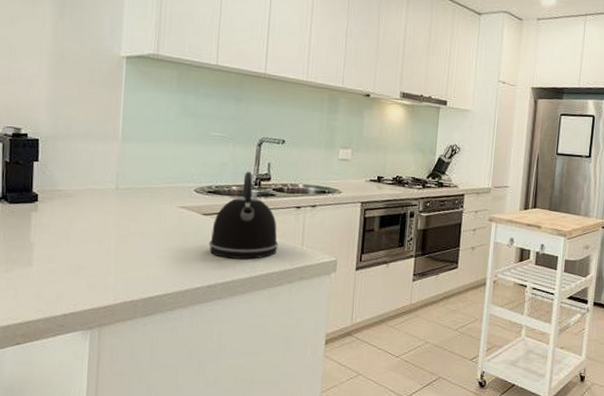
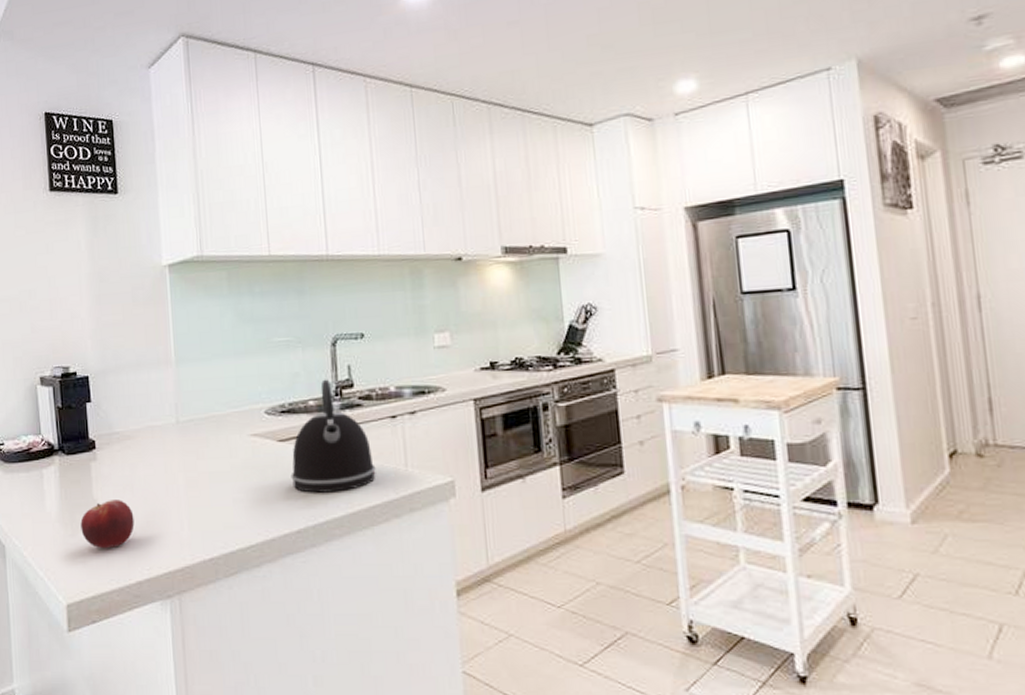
fruit: none [15,245,67,285] -> present [80,500,135,549]

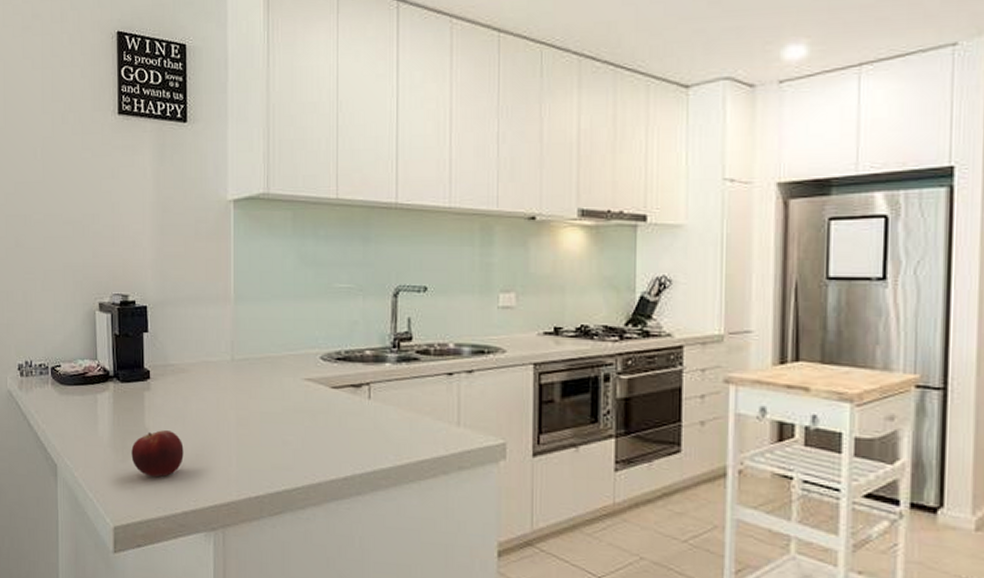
kettle: present [291,379,376,493] -> none [341,330,428,444]

